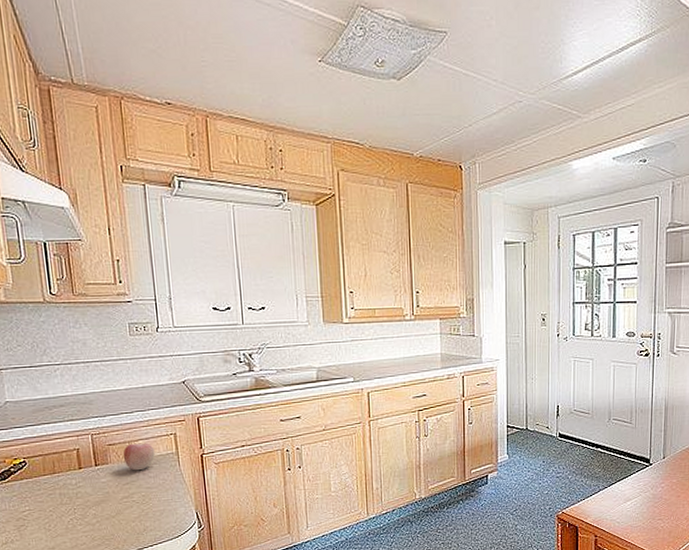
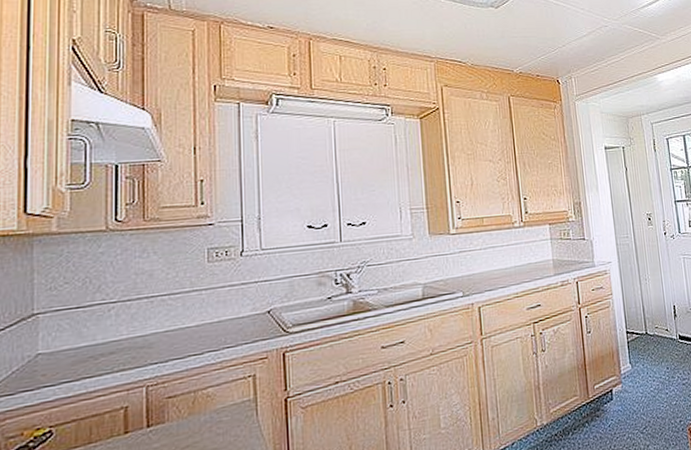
apple: present [123,442,155,471] -> none [185,390,227,429]

